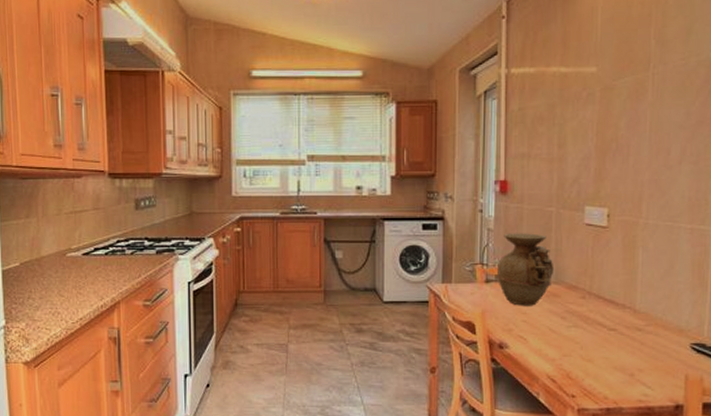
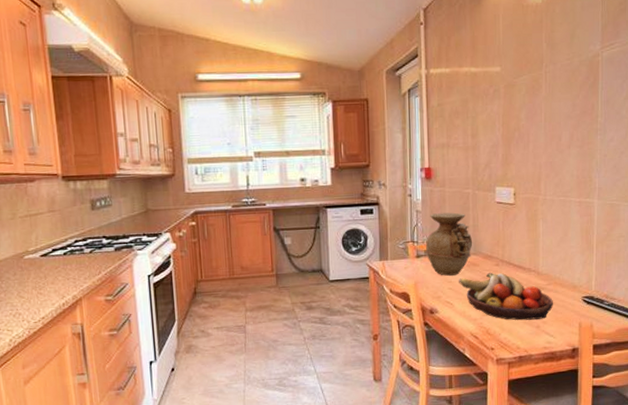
fruit bowl: none [535,306,652,366] -> present [459,273,553,321]

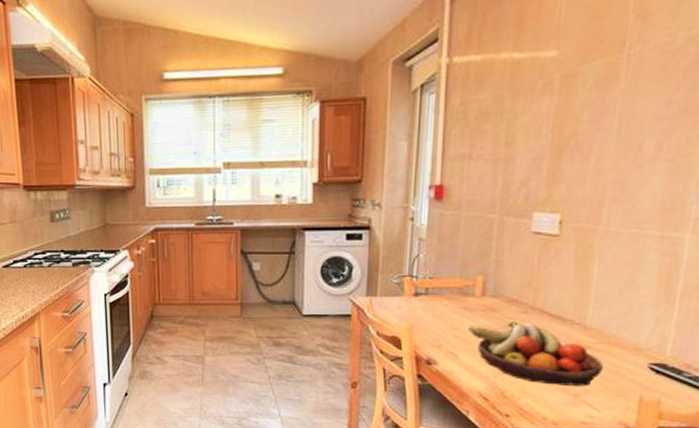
vase: present [425,212,473,276] -> none [426,243,493,321]

